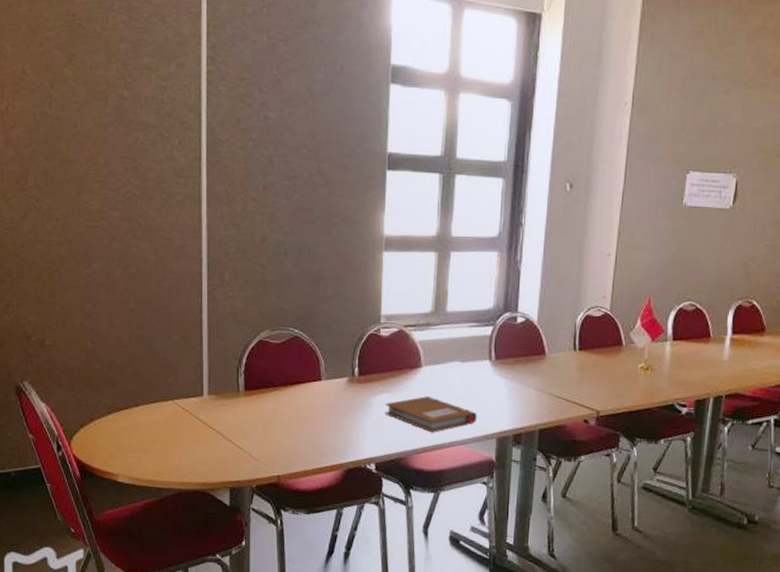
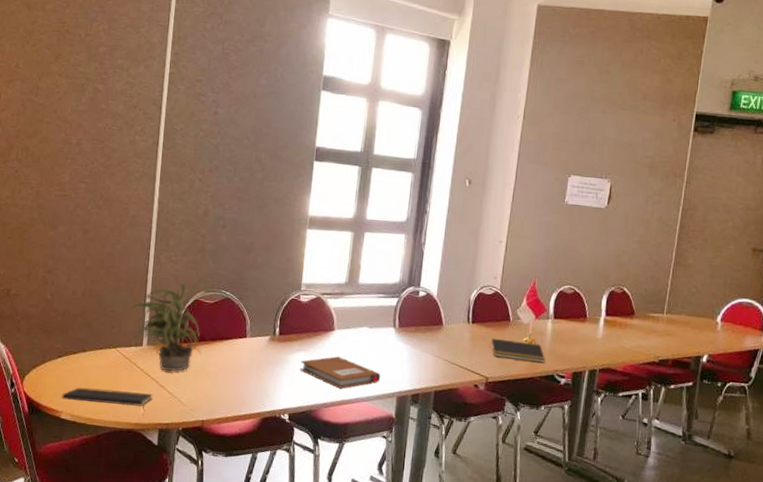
notepad: none [117,446,219,474] -> present [62,387,153,415]
potted plant: none [184,314,277,423] -> present [129,277,212,372]
notepad: none [600,366,664,391] -> present [490,338,545,363]

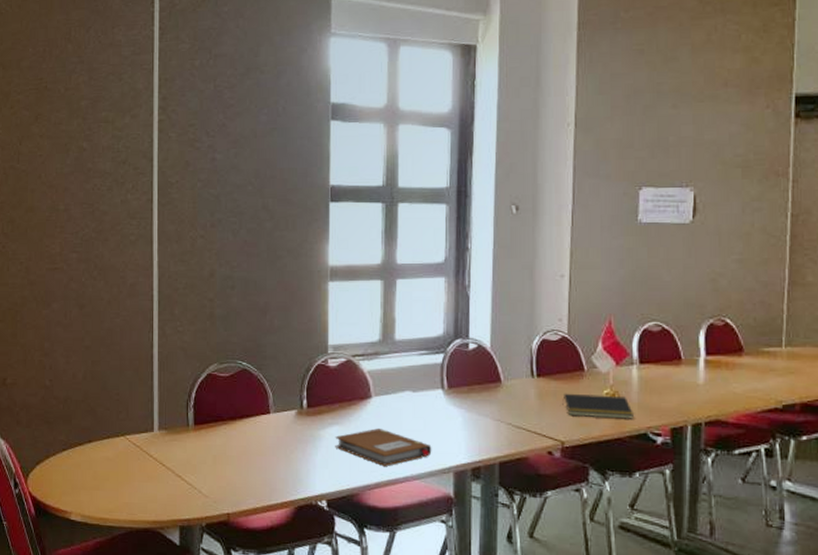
notepad: present [62,387,153,415] -> none [70,483,169,511]
potted plant: present [129,277,212,372] -> none [136,347,225,459]

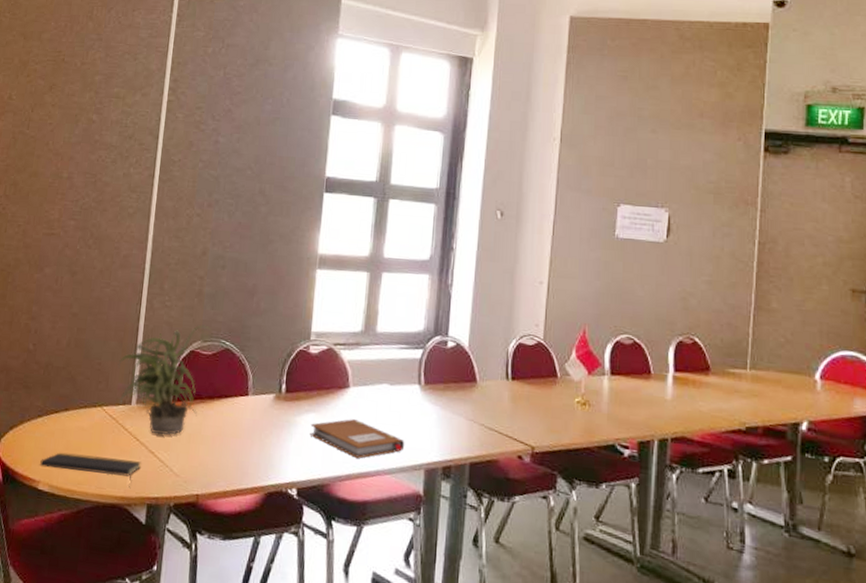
notepad: none [70,483,169,511] -> present [40,452,141,487]
potted plant: none [136,347,225,459] -> present [118,325,210,435]
notepad: present [562,393,633,419] -> none [535,398,603,430]

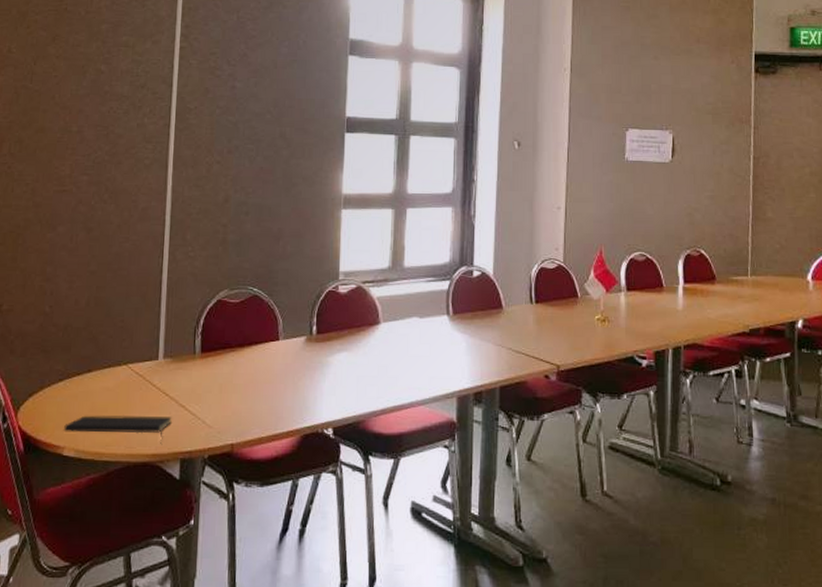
potted plant: present [118,325,210,435] -> none [142,273,237,388]
notebook: present [309,419,405,458] -> none [343,354,437,392]

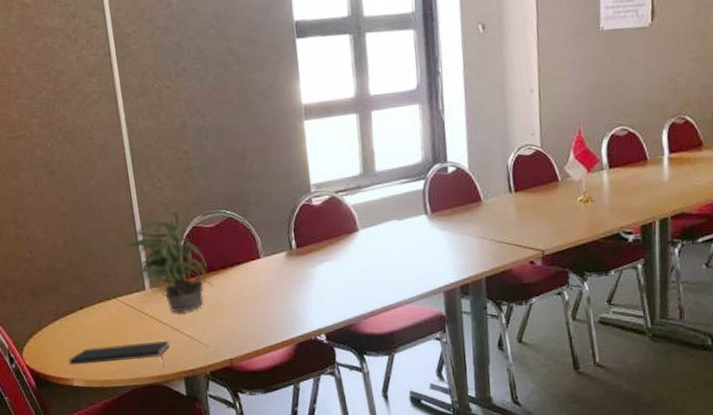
potted plant: none [142,273,237,388] -> present [122,199,213,313]

